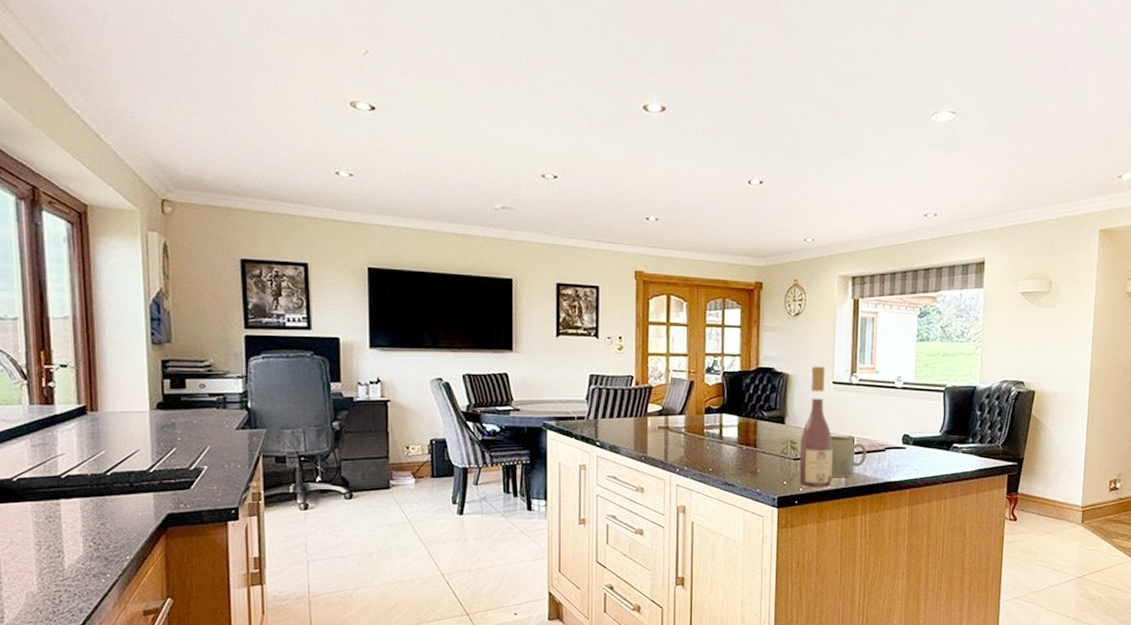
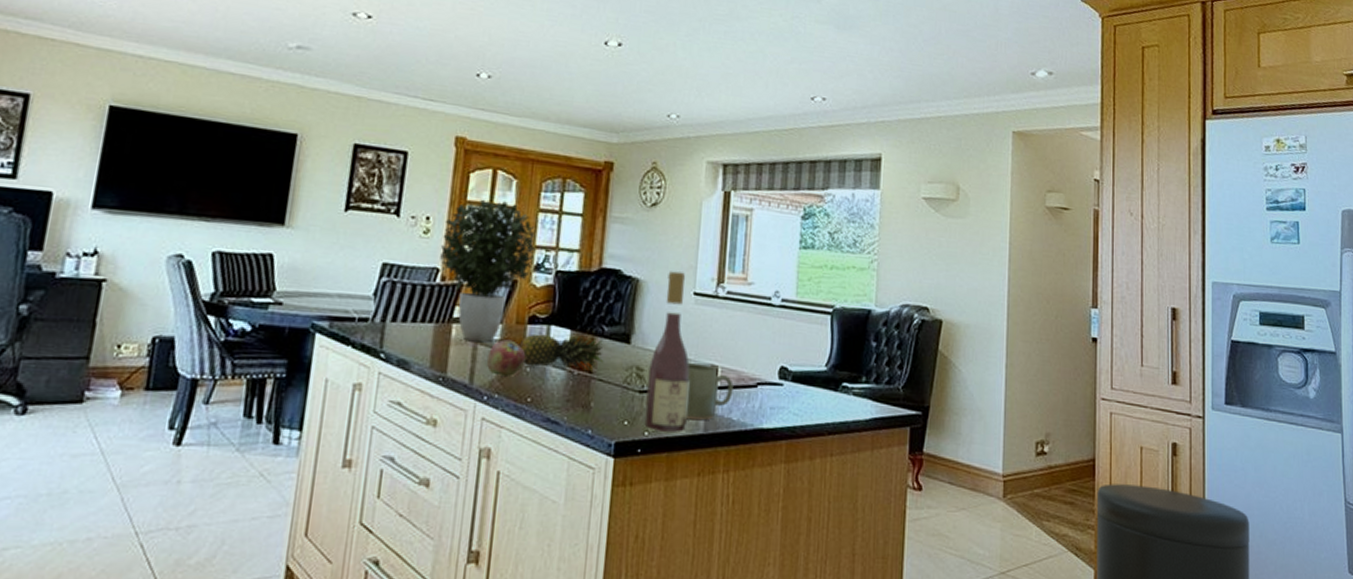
potted plant: none [633,319,707,430] -> present [440,199,537,343]
fruit: none [676,426,706,453] -> present [486,339,526,377]
fruit: none [699,420,765,446] -> present [519,334,604,371]

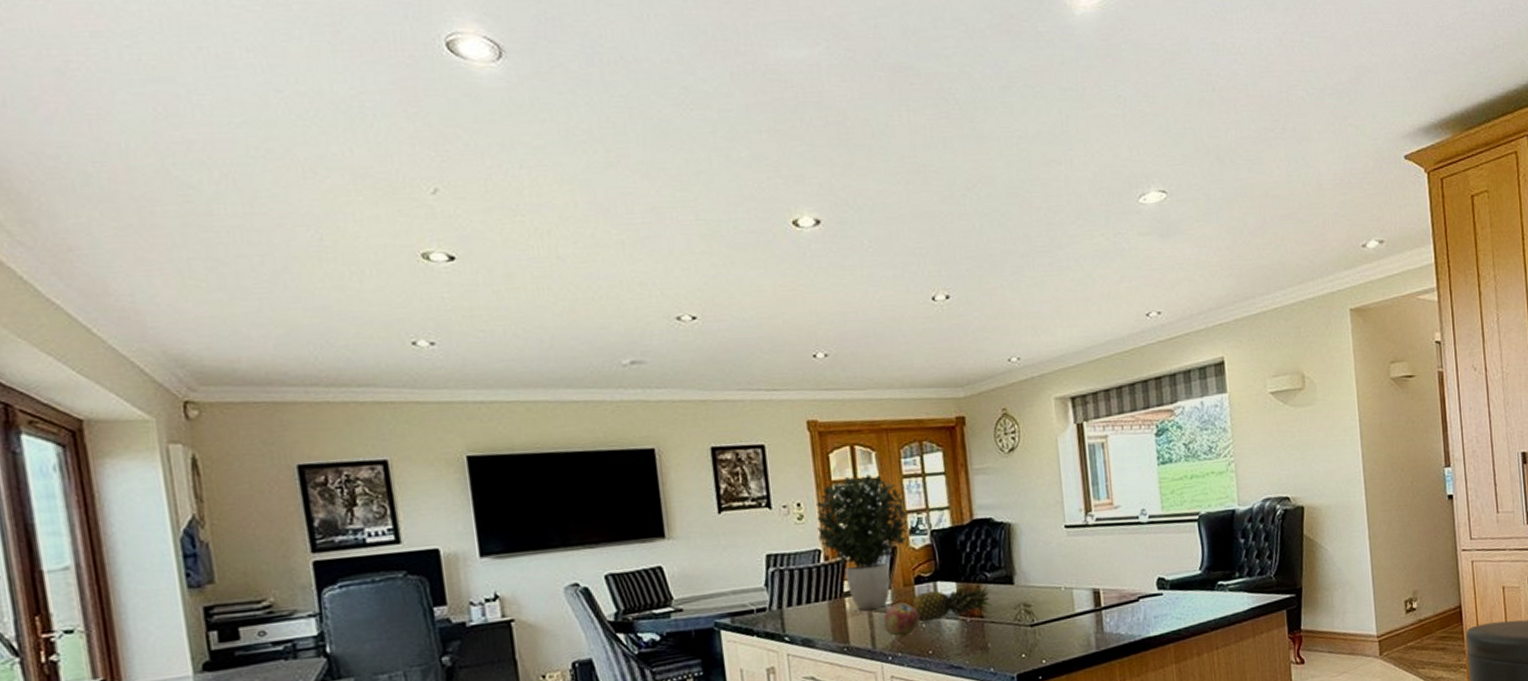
wine bottle: present [644,271,690,433] -> none [1035,508,1080,658]
mug: present [685,362,734,421] -> none [1071,589,1118,642]

